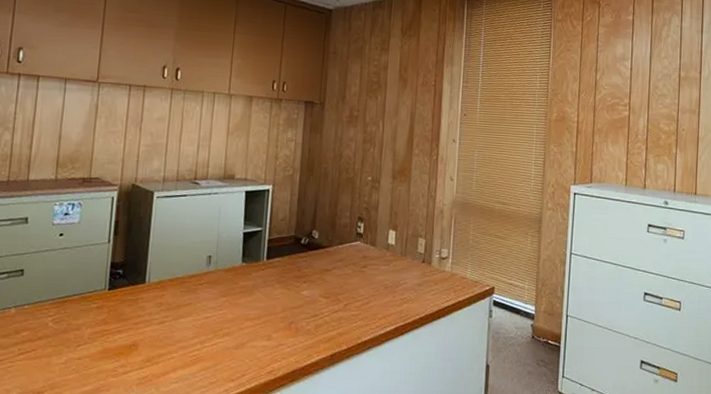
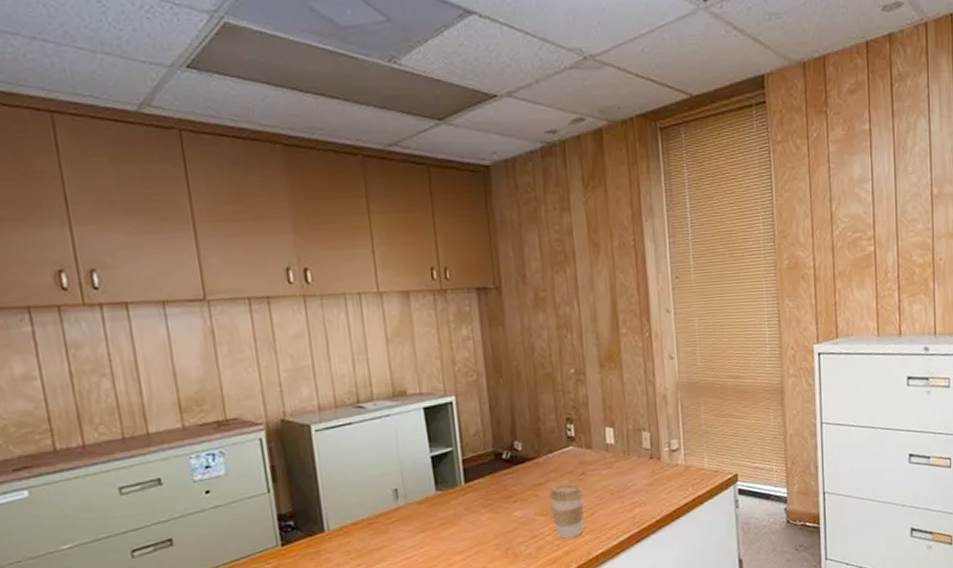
coffee cup: none [333,273,363,322] -> present [548,484,584,539]

